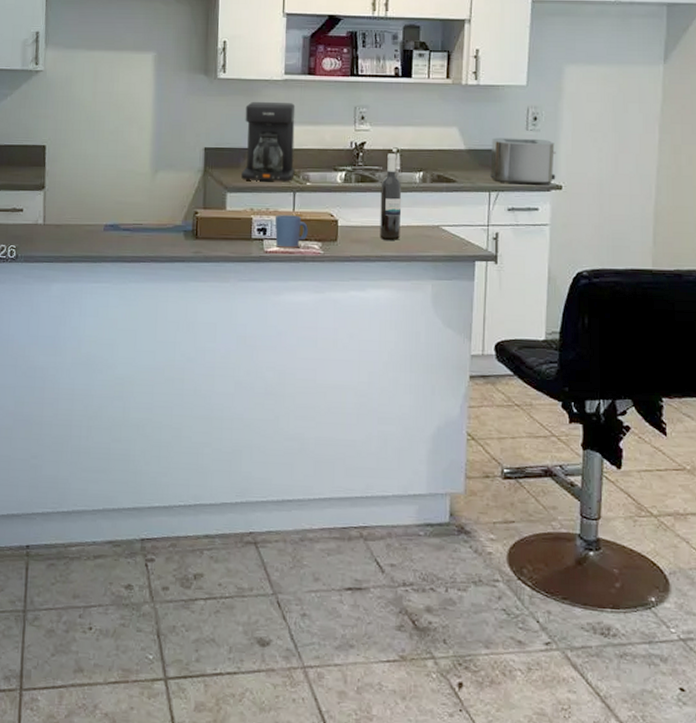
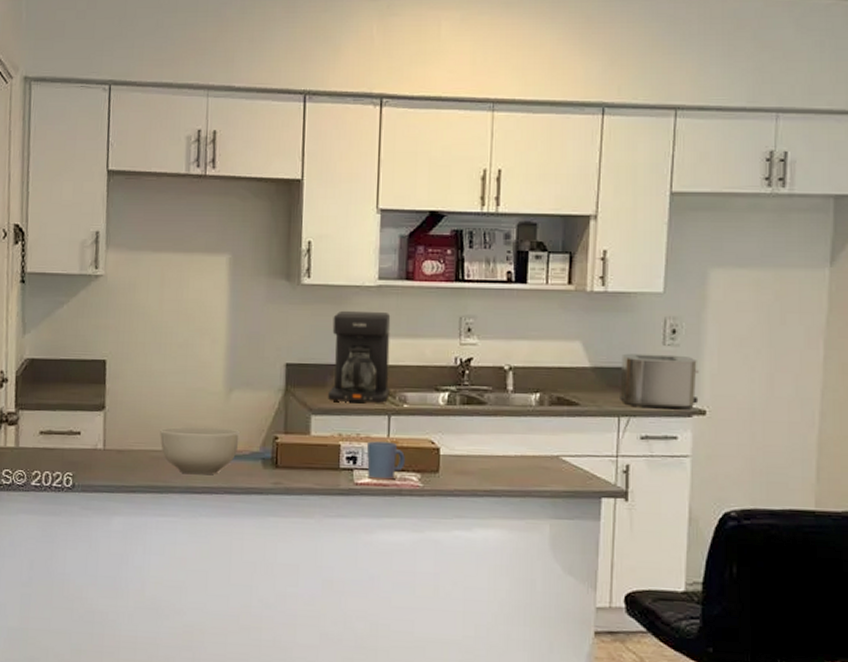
bowl: none [94,203,165,246] -> present [160,426,241,475]
wine bottle: present [380,153,402,240] -> none [489,371,515,472]

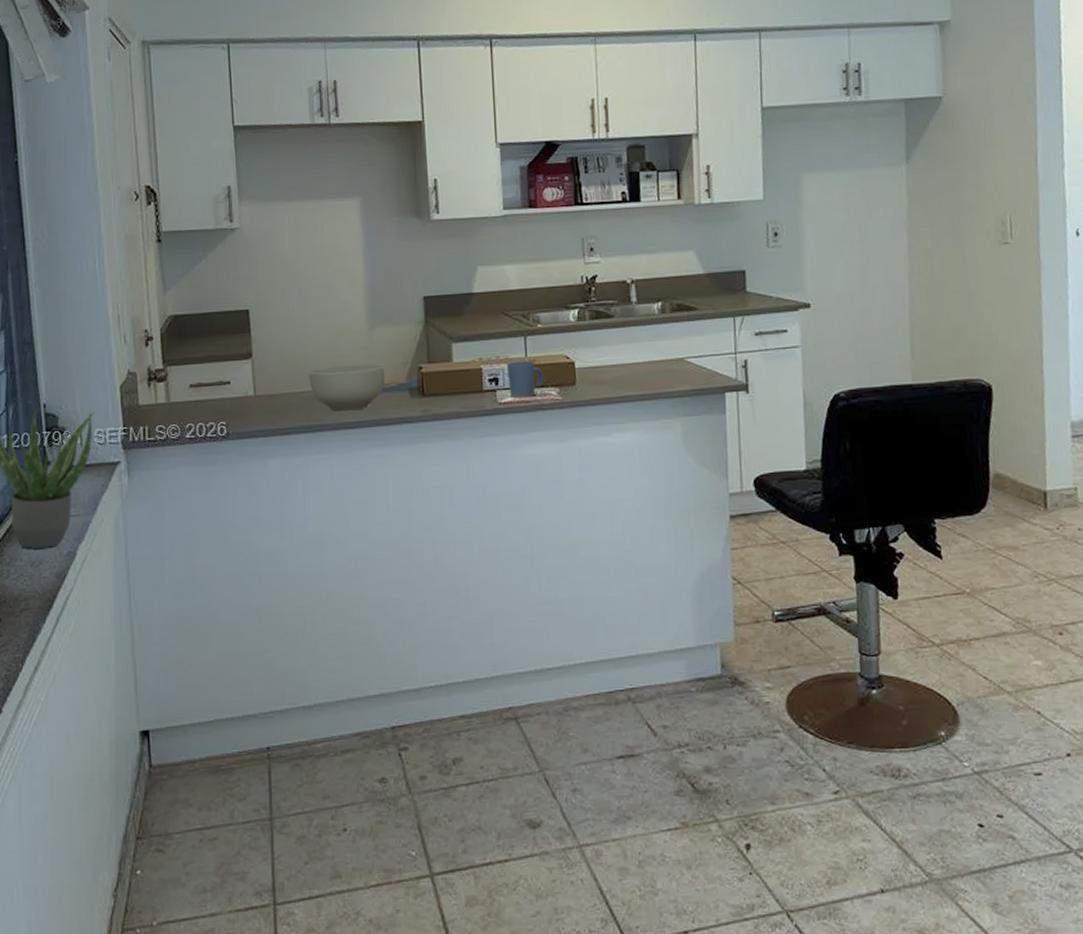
coffee maker: present [328,310,391,403] -> none [464,240,524,328]
toaster: present [620,353,699,410] -> none [731,255,803,306]

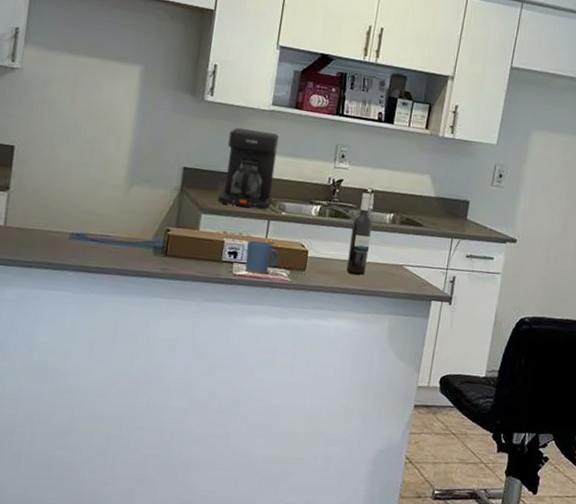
bowl: present [308,363,387,412] -> none [60,212,137,257]
coffee maker: none [464,240,524,328] -> present [218,127,279,209]
wine bottle: none [617,285,643,379] -> present [346,193,373,275]

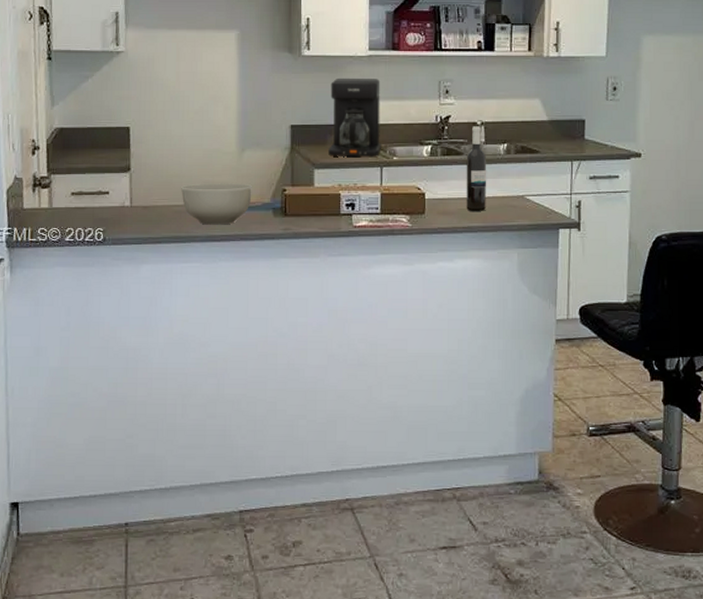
bowl: none [60,212,137,257] -> present [181,183,253,225]
mug: present [245,240,279,274] -> none [362,190,397,223]

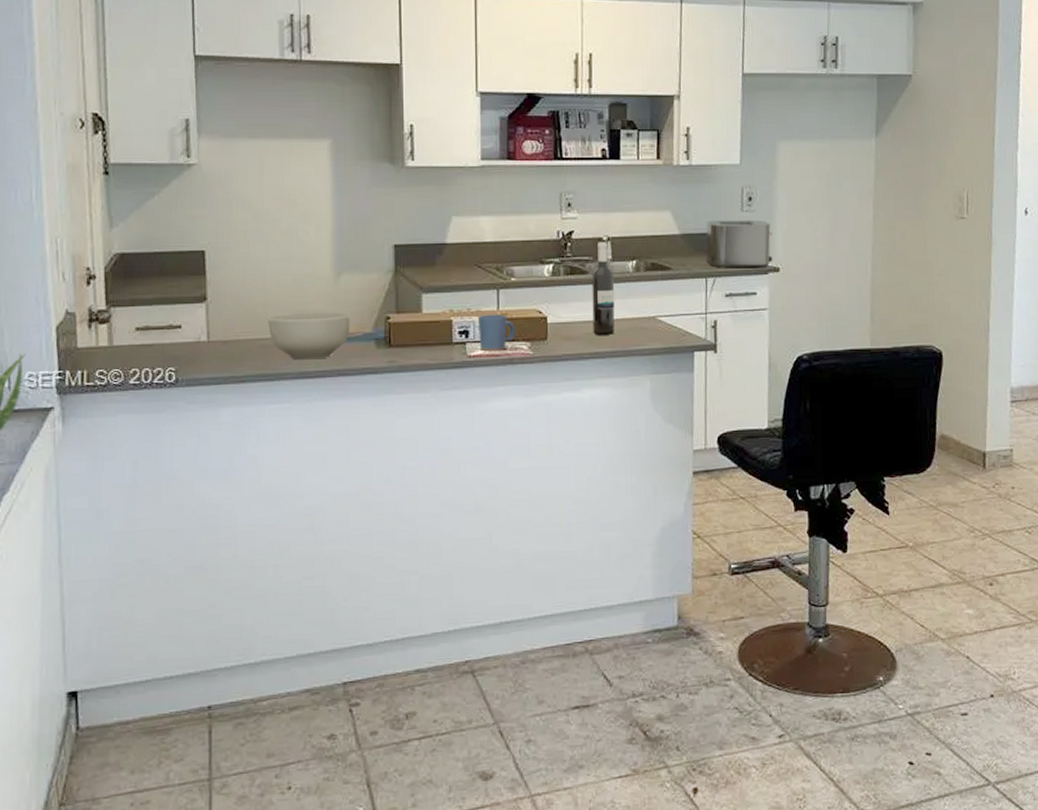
coffee maker: present [328,77,381,156] -> none [438,190,497,279]
mug: none [362,190,397,223] -> present [477,314,516,352]
toaster: none [572,108,635,153] -> present [706,220,773,268]

